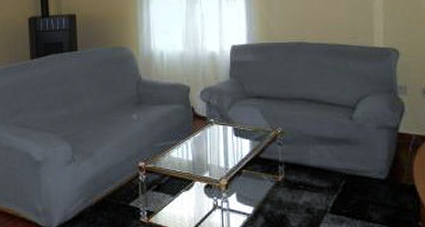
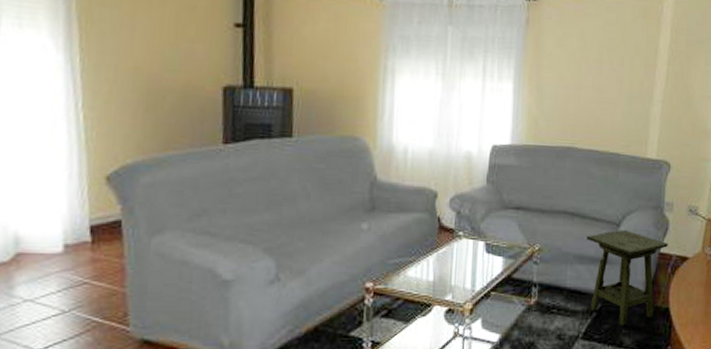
side table: none [324,113,406,202] -> present [587,230,668,326]

